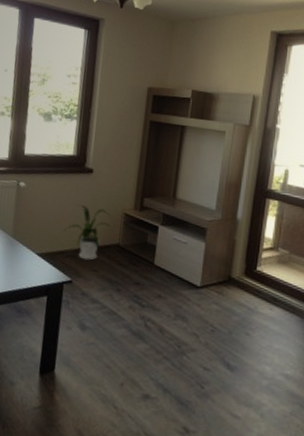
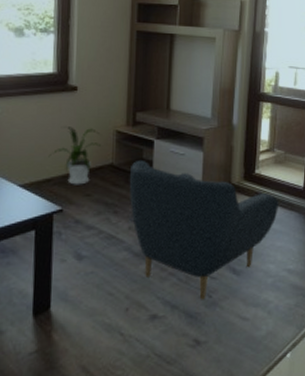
armchair: none [132,243,280,390] -> present [129,159,279,300]

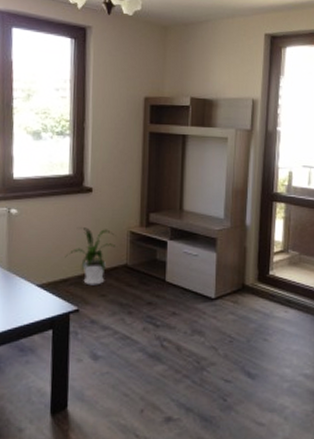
armchair: present [129,159,279,300] -> none [143,260,295,404]

